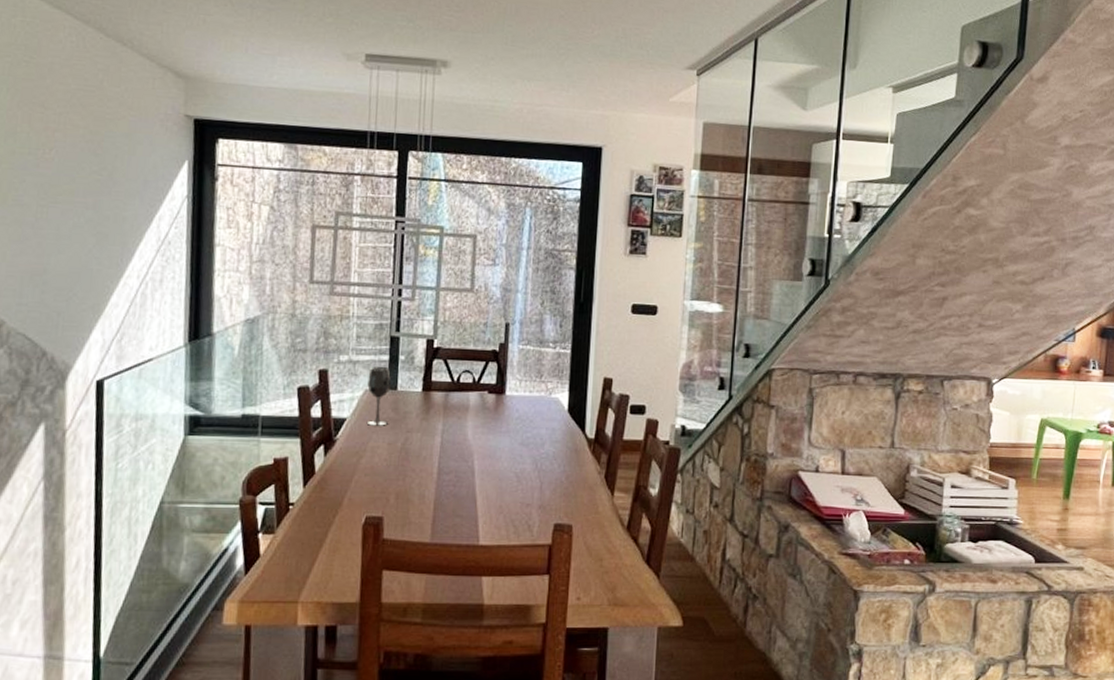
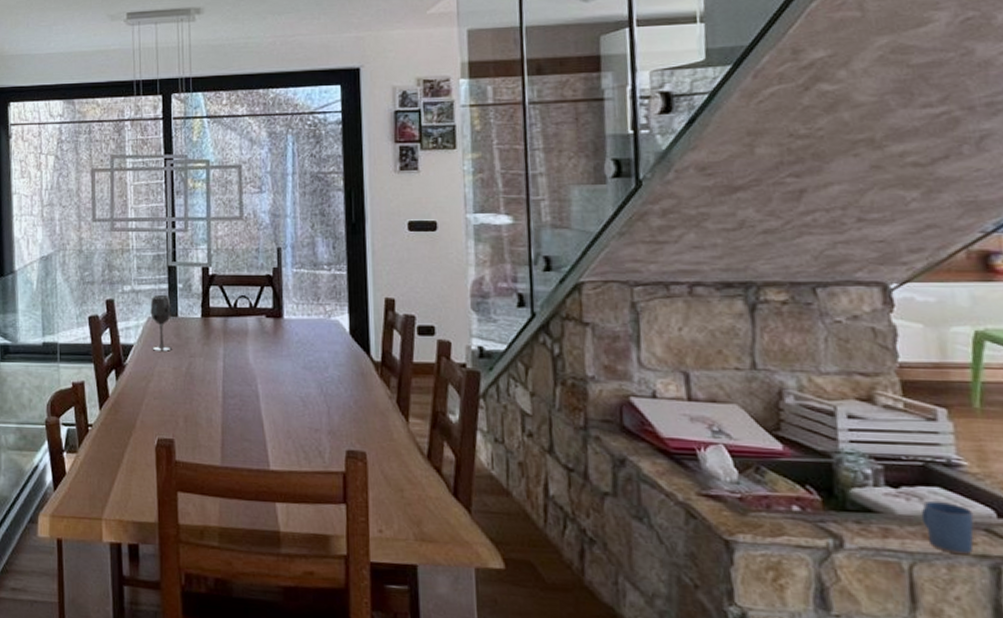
mug: none [988,551,1021,592] -> present [921,500,974,555]

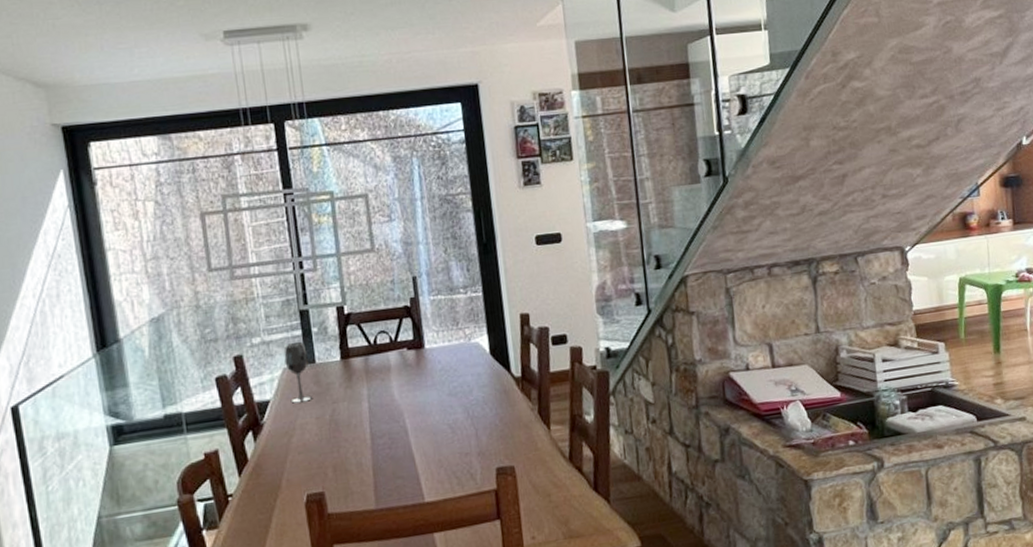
mug: present [921,500,974,555] -> none [931,415,964,455]

